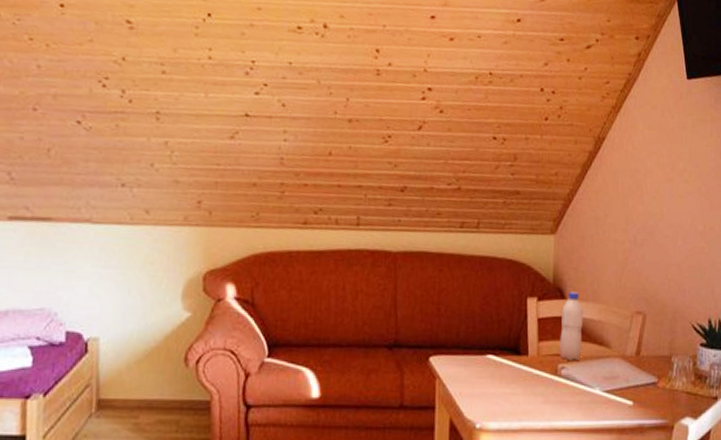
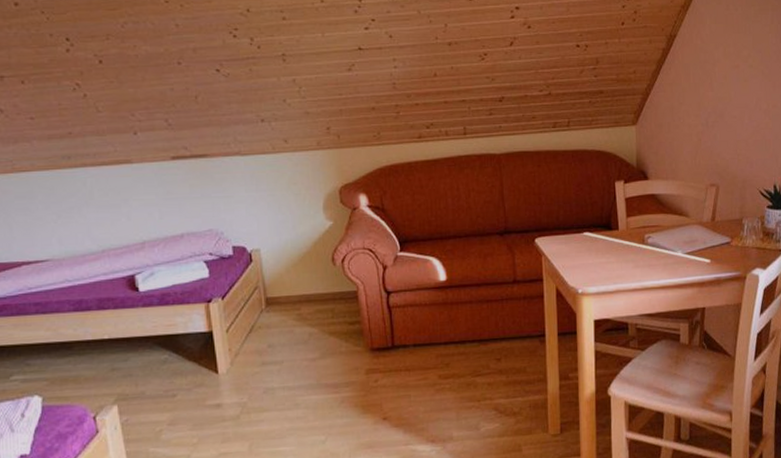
water bottle: present [559,291,583,362] -> none [645,172,665,231]

